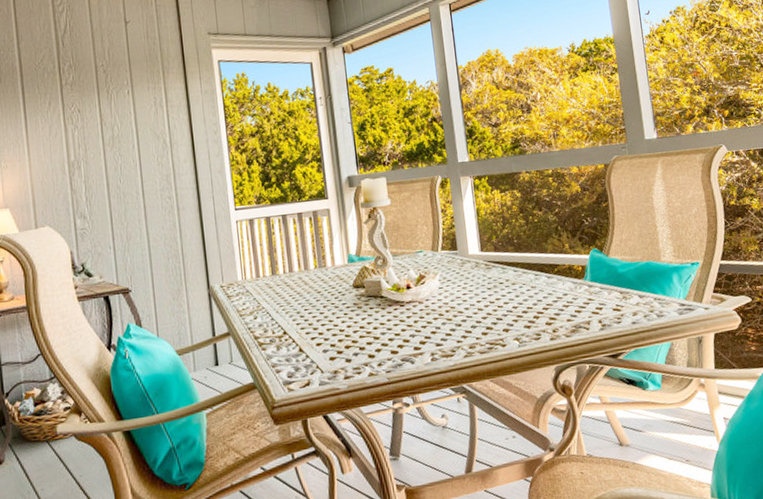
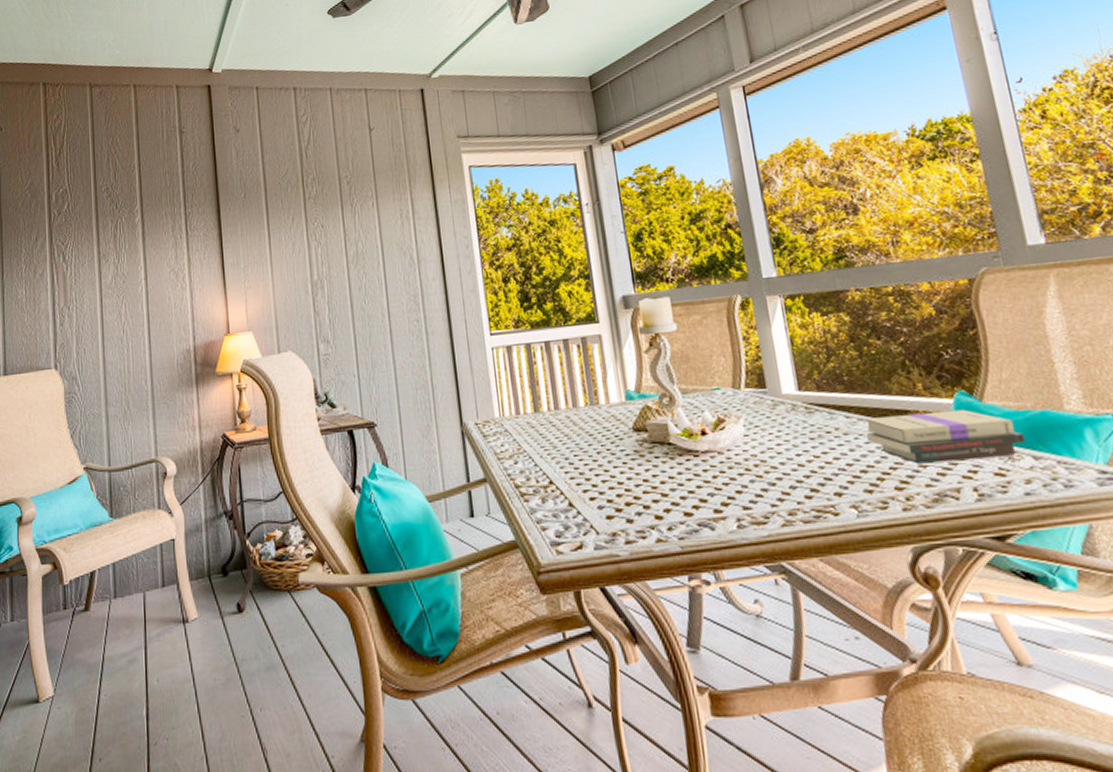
books: none [528,262,635,305] -> present [866,409,1026,464]

